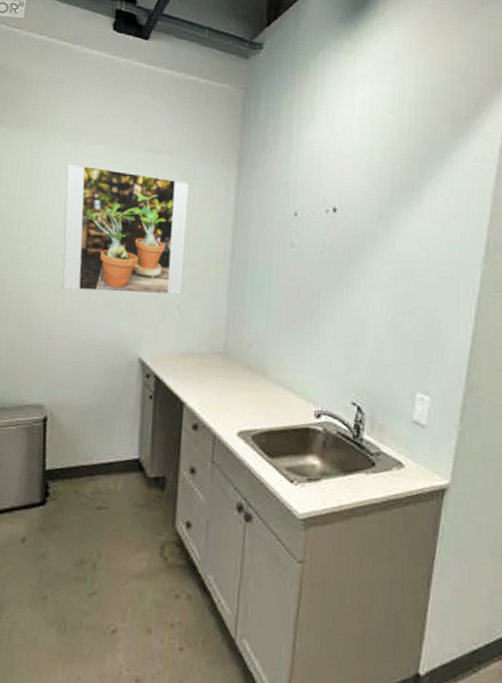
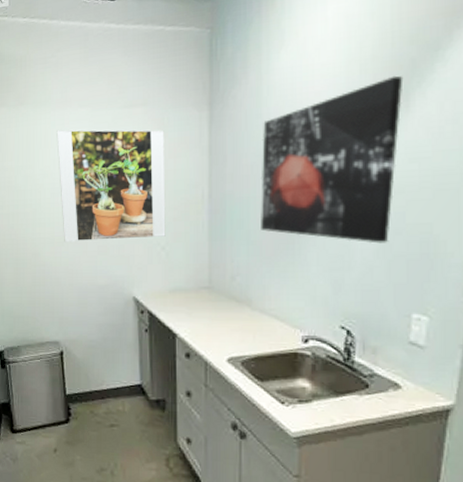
wall art: none [281,167,417,323] -> present [261,75,404,244]

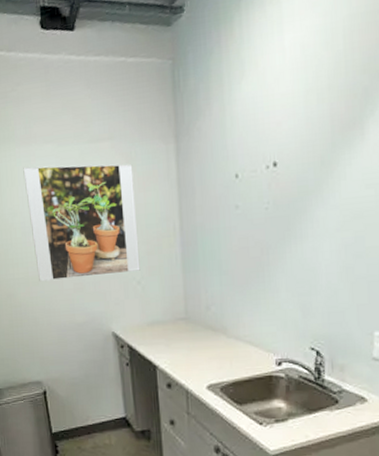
wall art: present [261,75,404,244] -> none [228,104,358,268]

